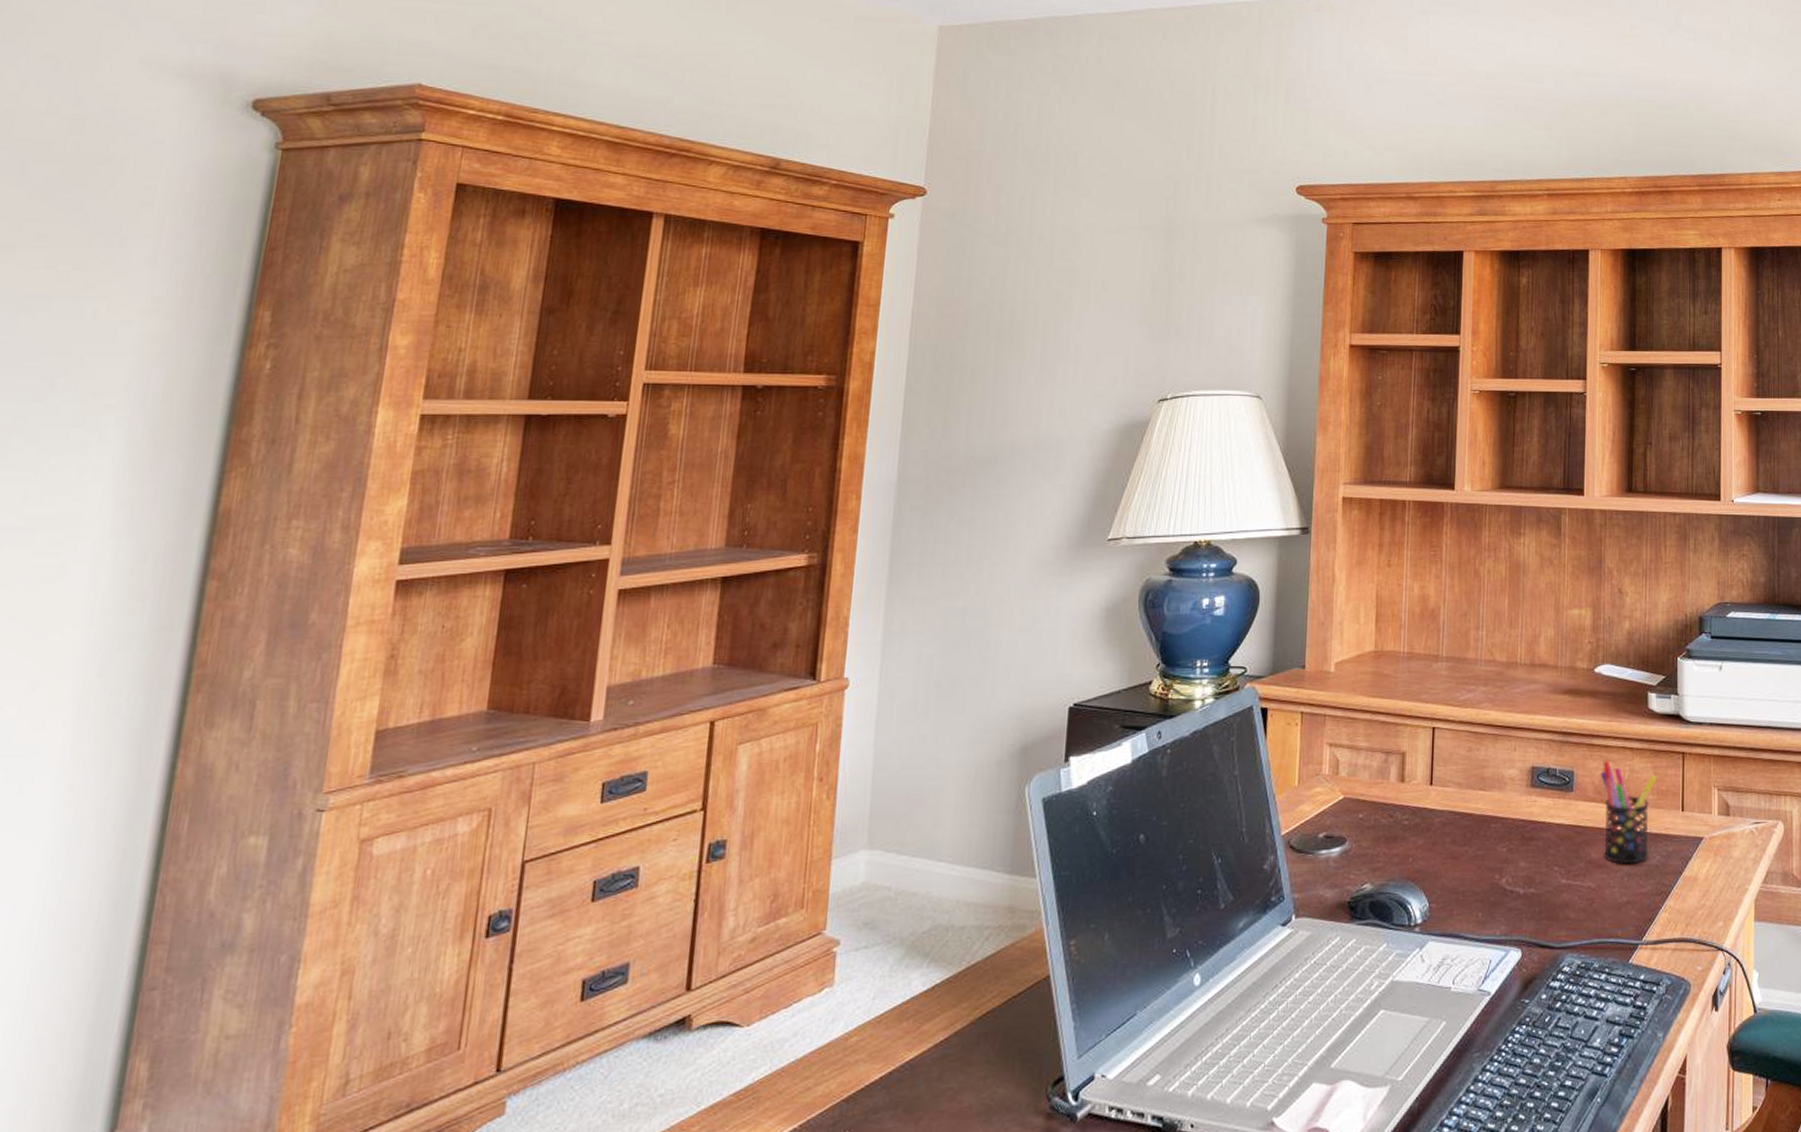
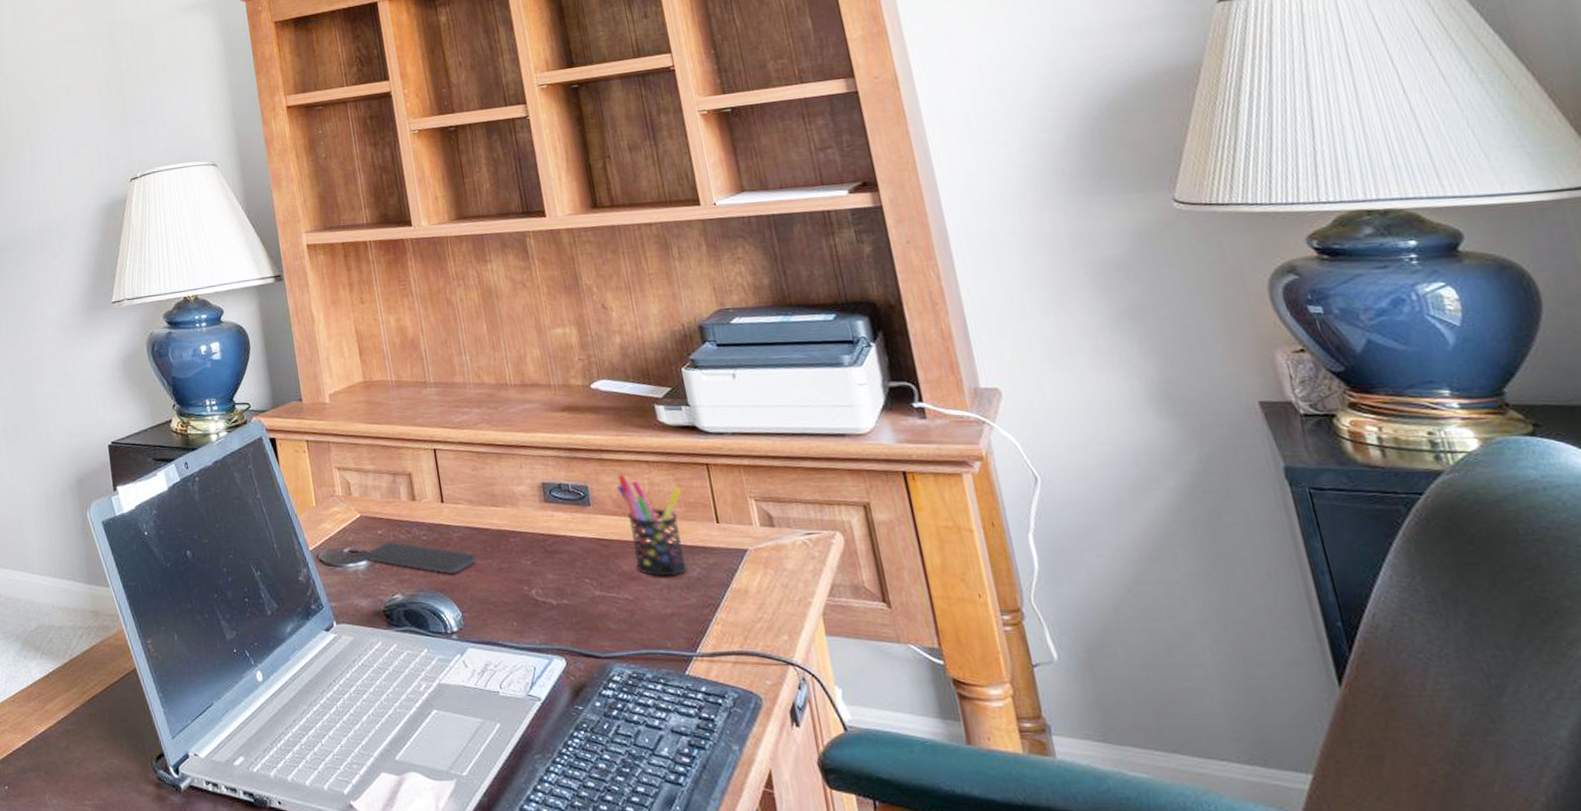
smartphone: none [1341,826,1456,862] -> present [365,542,478,574]

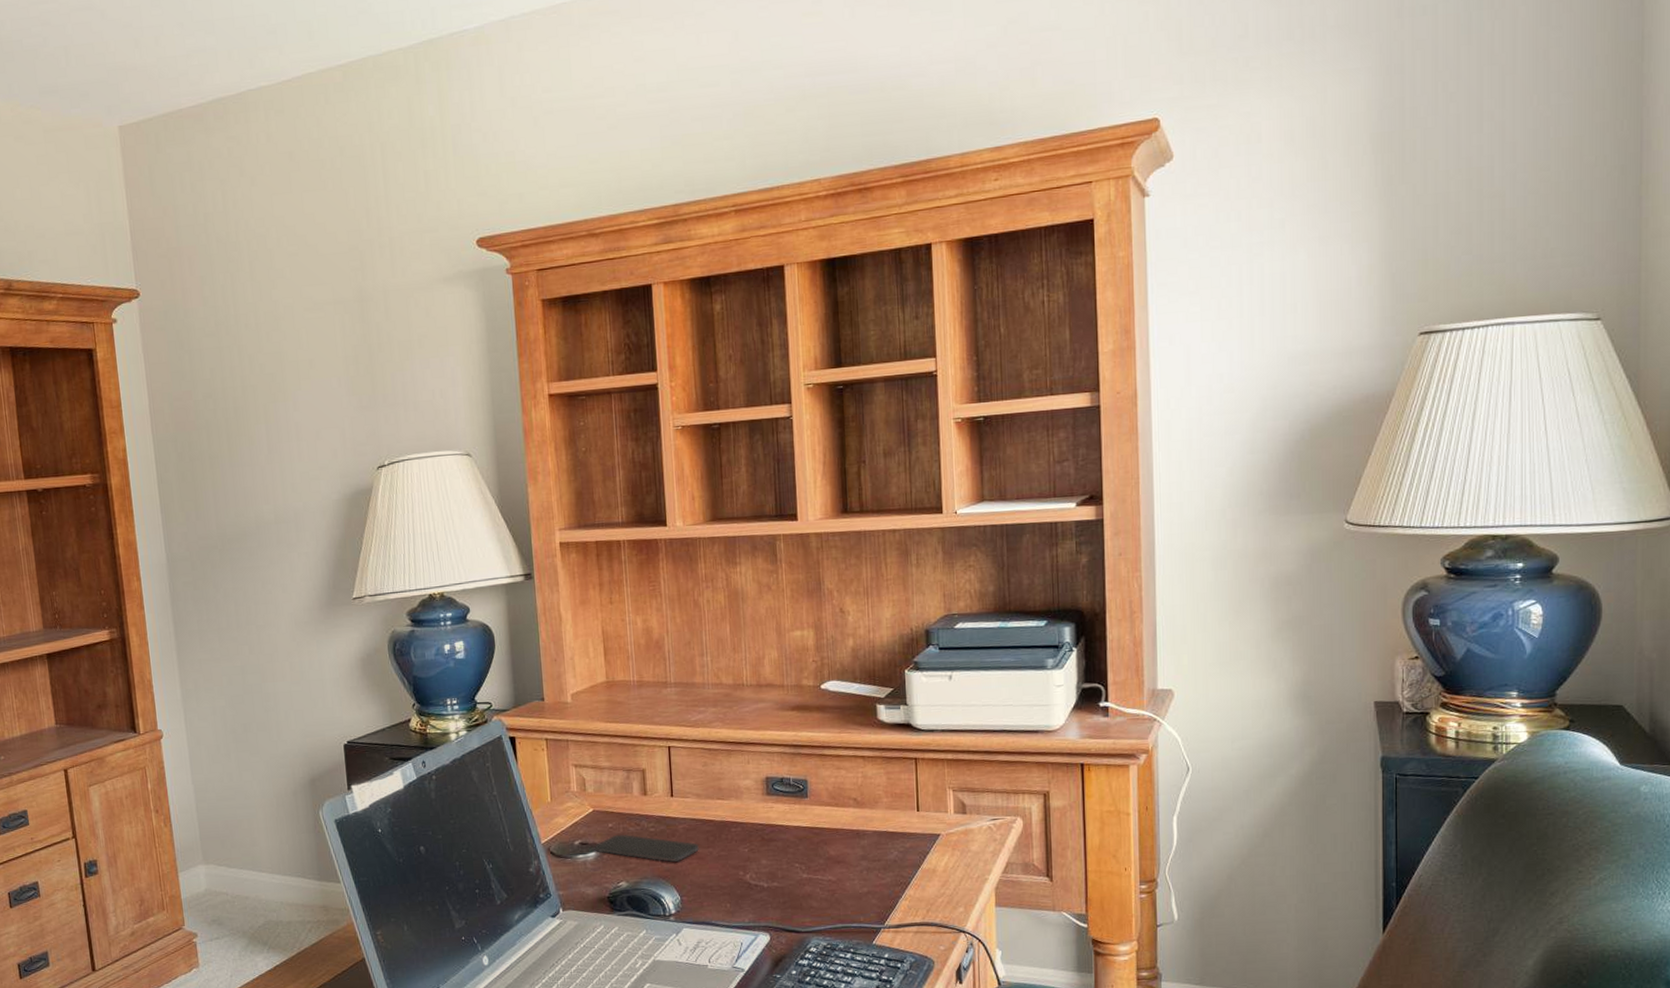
pen holder: present [617,474,687,577] -> none [833,768,890,860]

